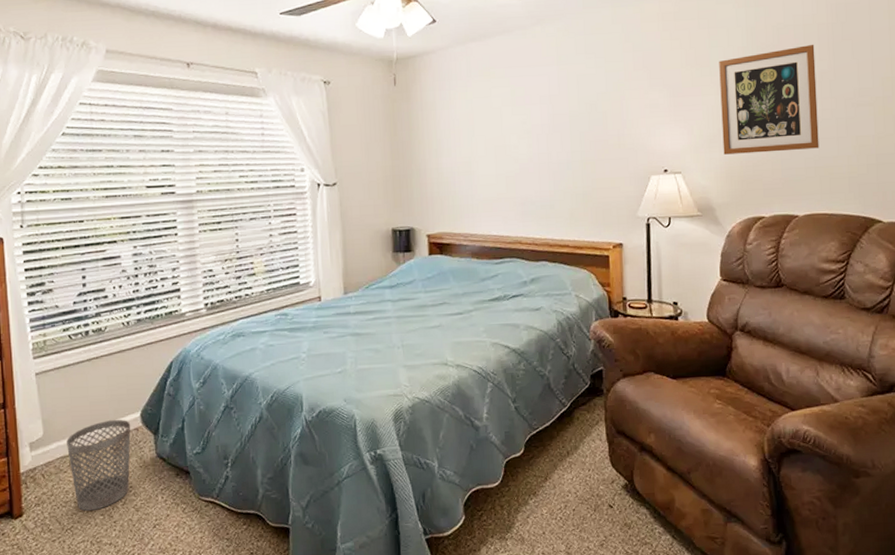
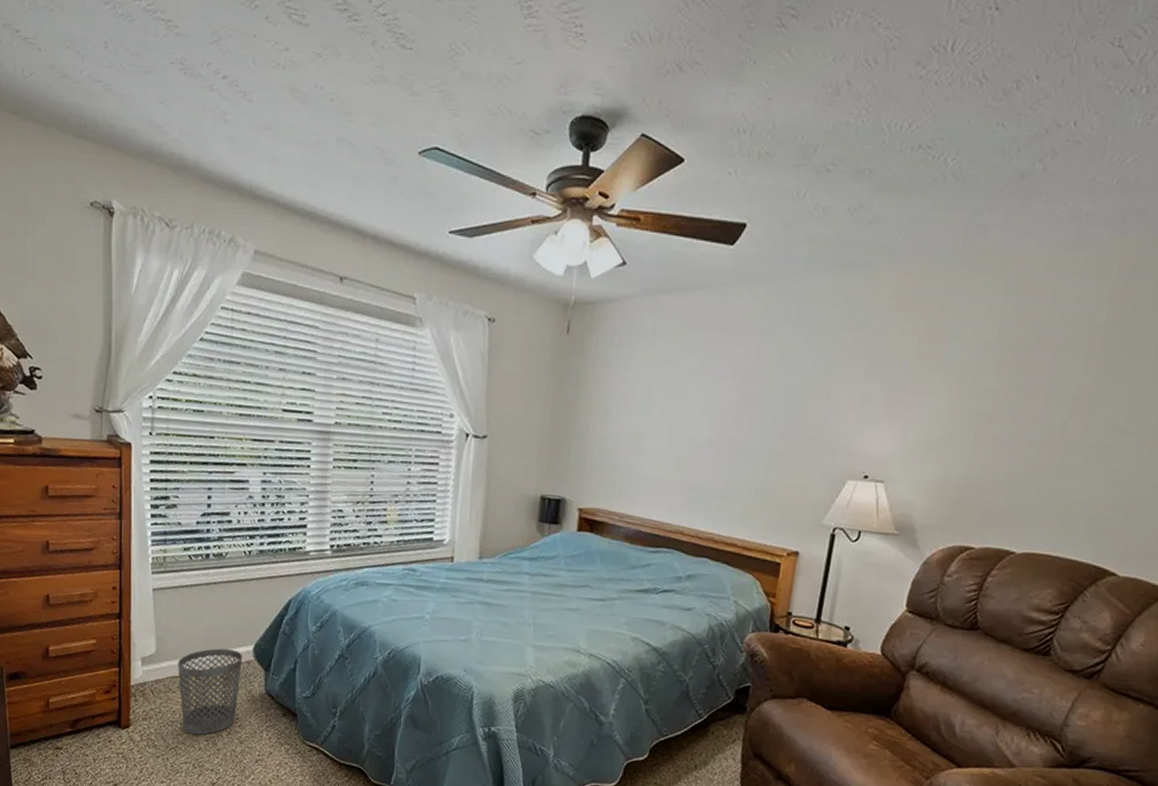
wall art: present [719,44,819,155] -> none [939,350,1082,478]

